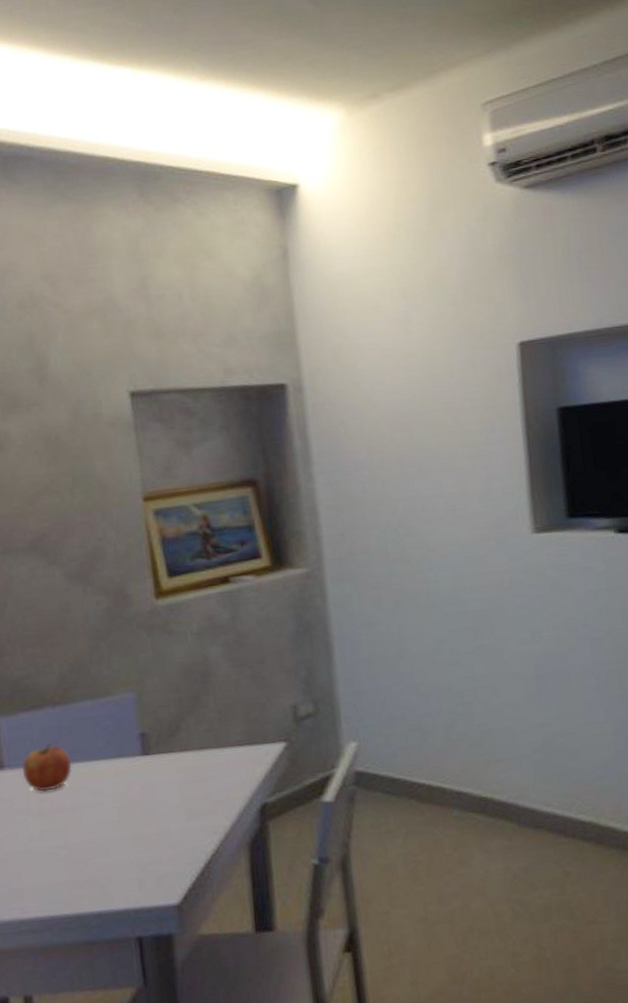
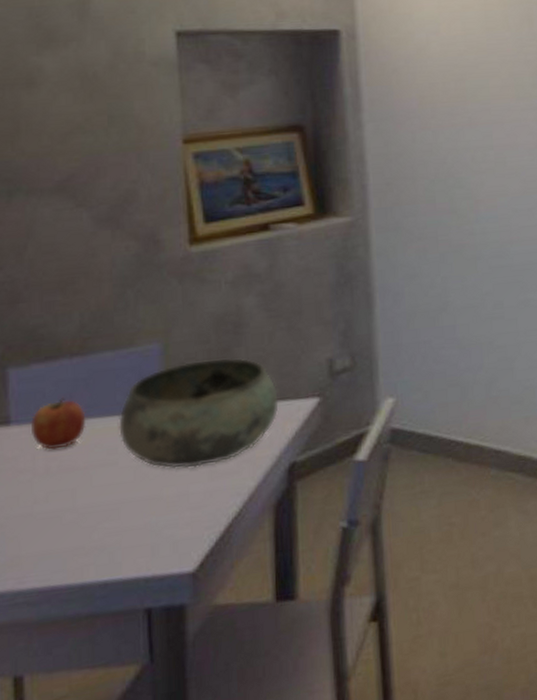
bowl: none [100,705,249,810] -> present [117,357,280,469]

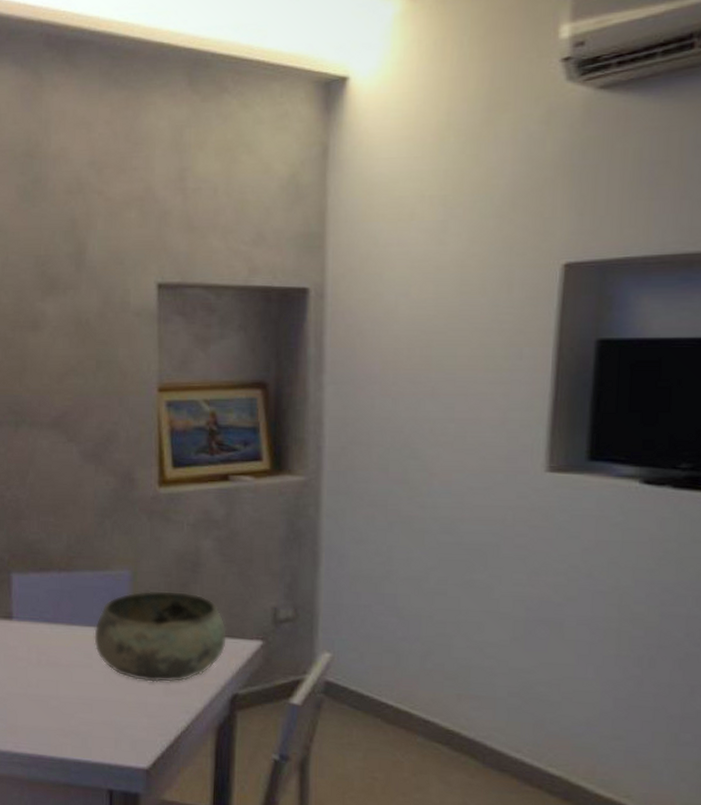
fruit: present [30,396,87,450] -> none [27,603,69,647]

